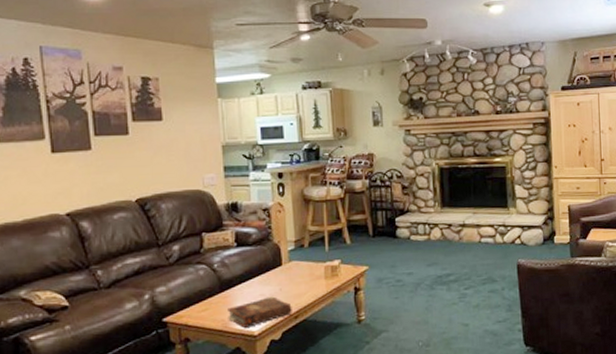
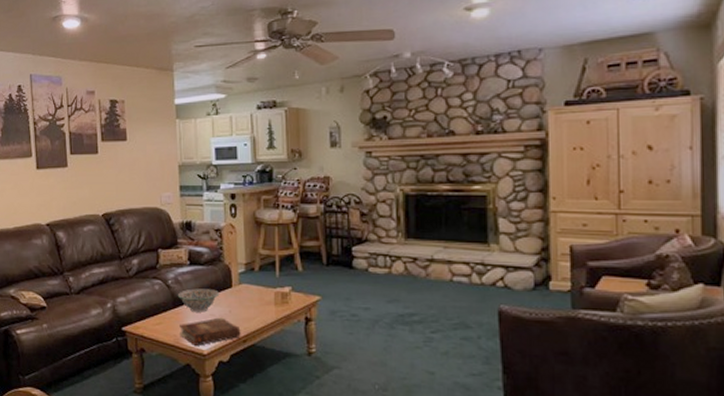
decorative bowl: none [224,269,269,294] -> present [177,288,219,312]

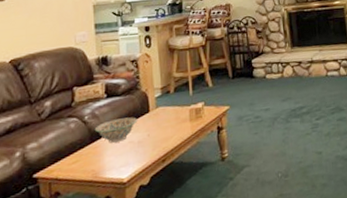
book: present [180,316,241,347] -> none [98,141,160,177]

